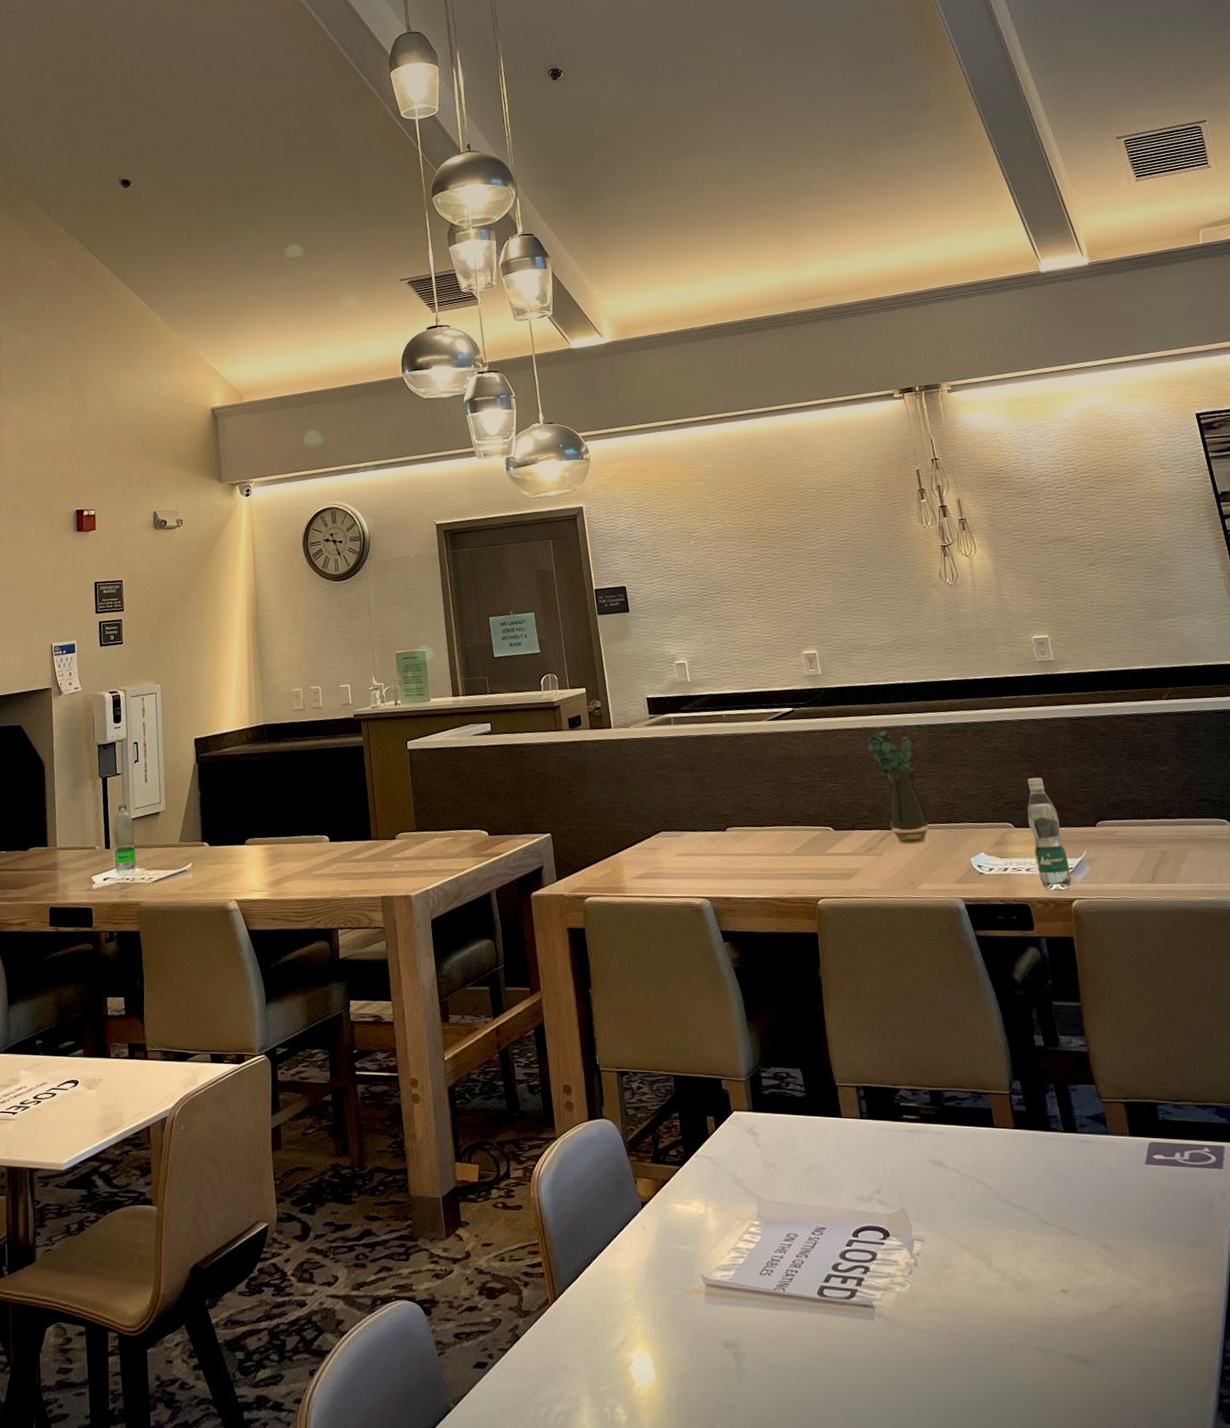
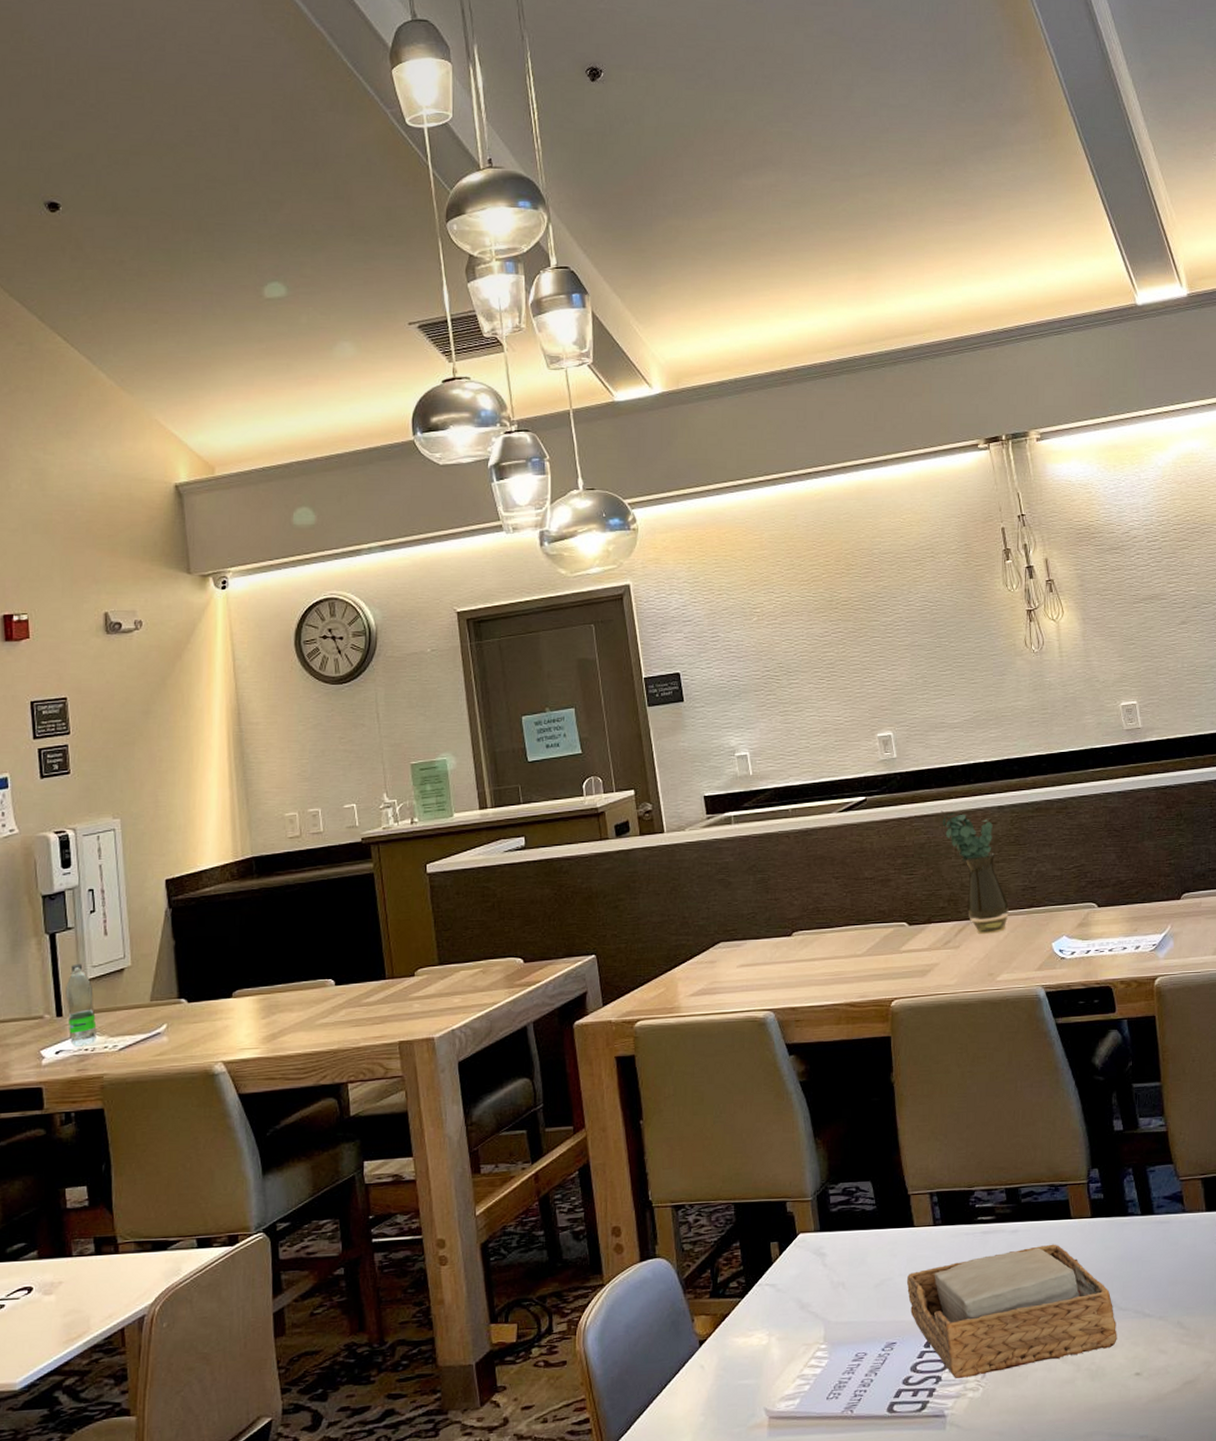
napkin holder: none [834,1150,1043,1272] -> present [906,1244,1117,1378]
bottle: present [1026,777,1071,891] -> none [1110,853,1154,969]

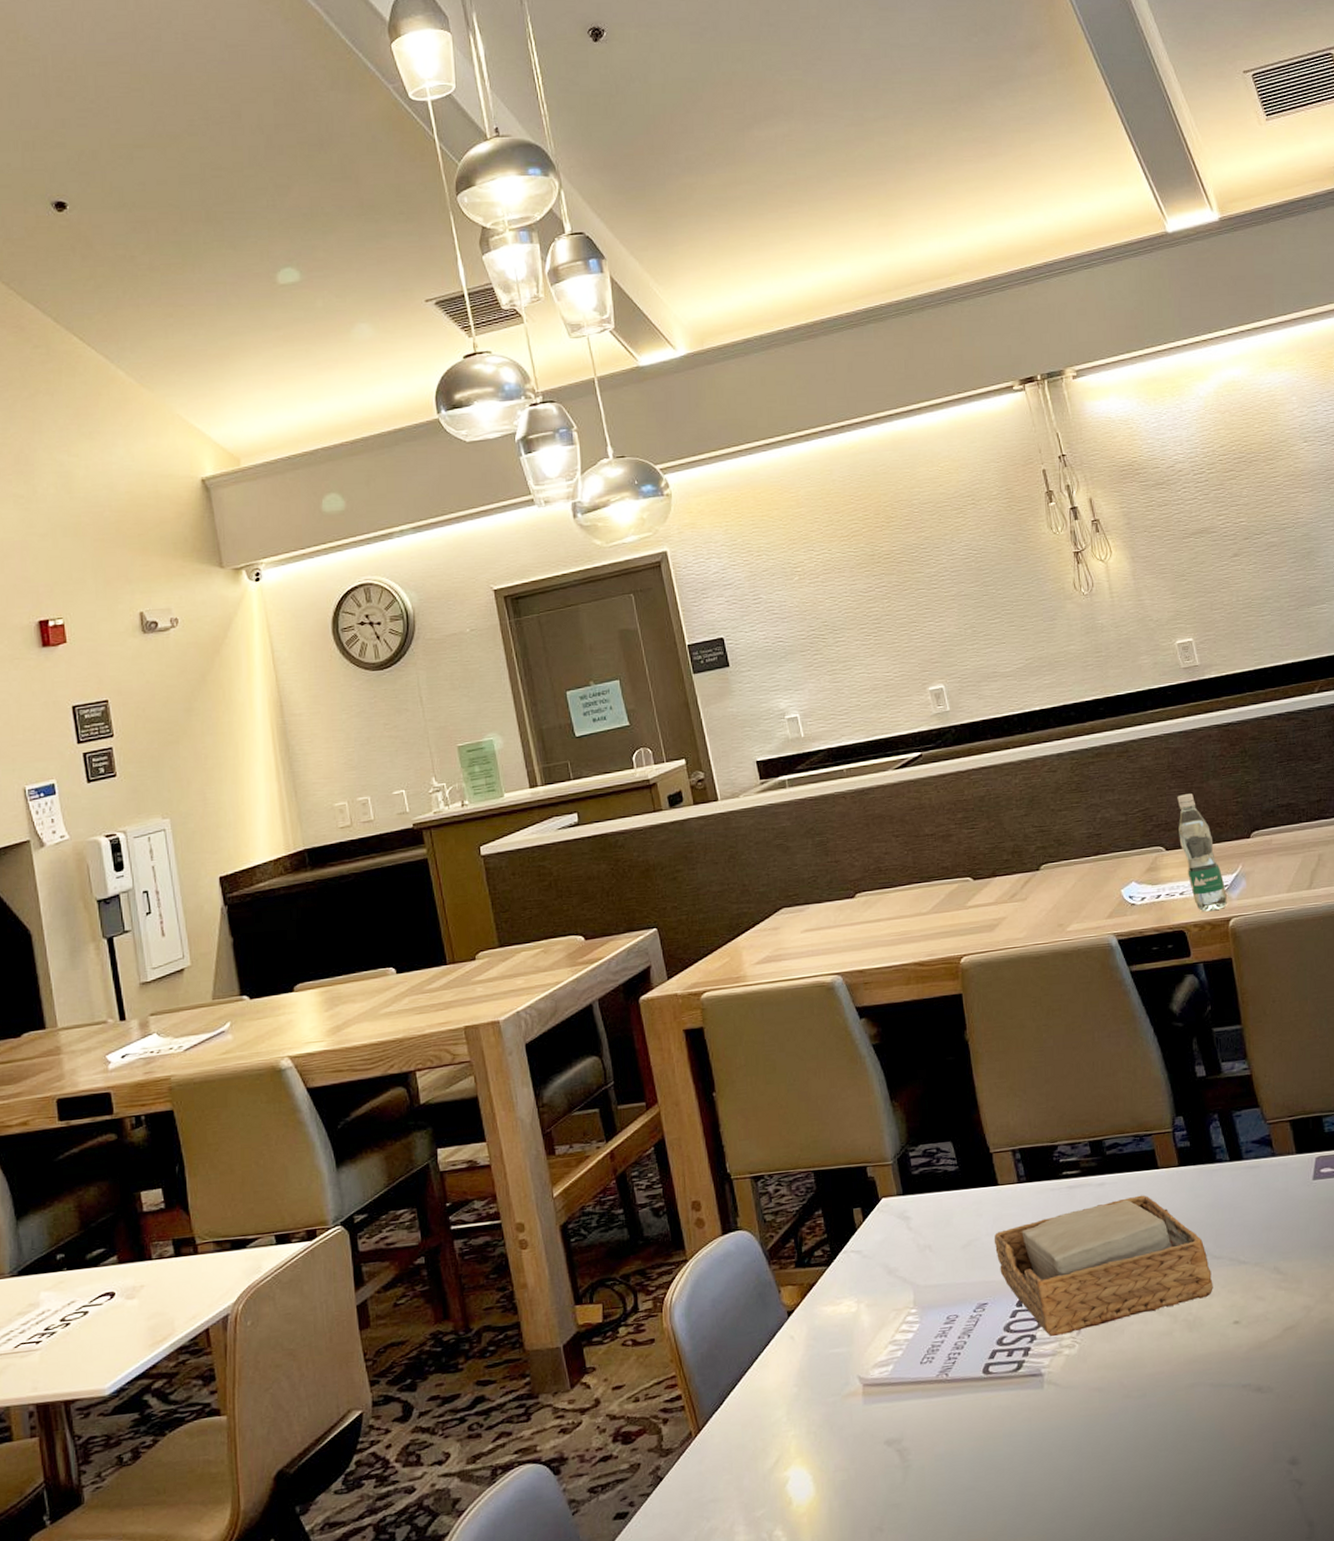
bottle: present [65,963,97,1047] -> none [127,966,161,1050]
vase: present [941,810,1009,934] -> none [999,761,1075,885]
bottle: none [1110,853,1154,969] -> present [1177,794,1227,912]

